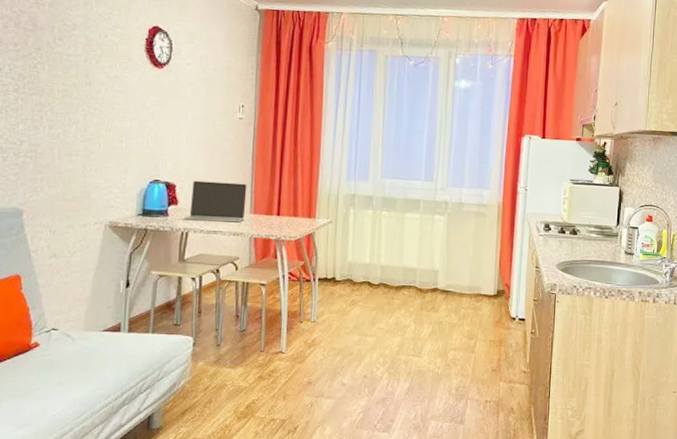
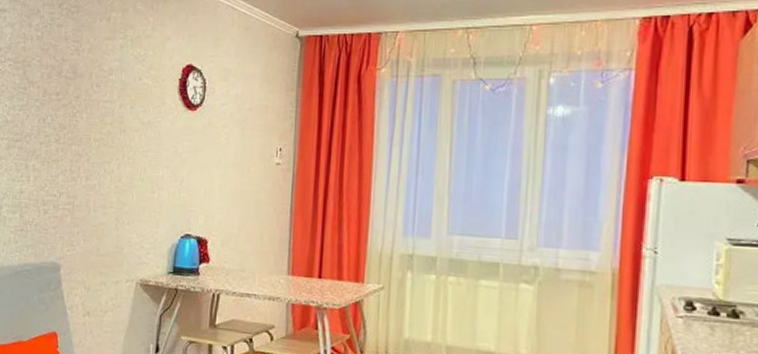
laptop: present [184,180,247,223] -> none [215,235,285,285]

